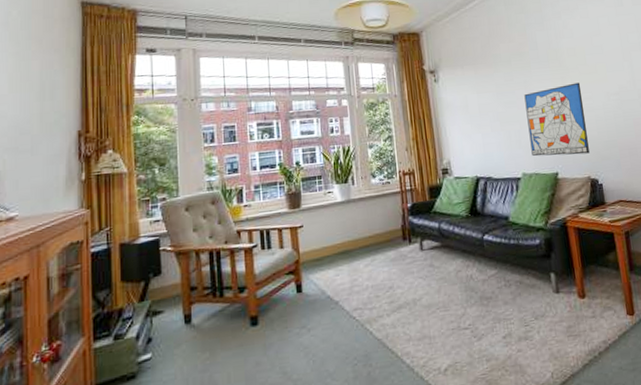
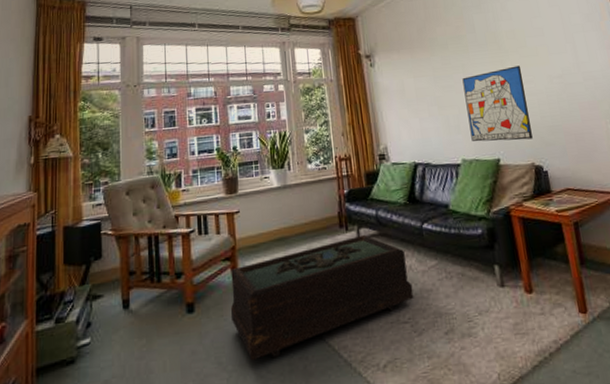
coffee table: none [294,246,474,370] -> present [230,234,414,361]

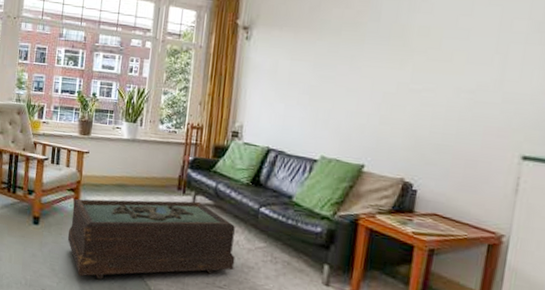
wall art: present [462,65,533,142] -> none [338,68,425,153]

